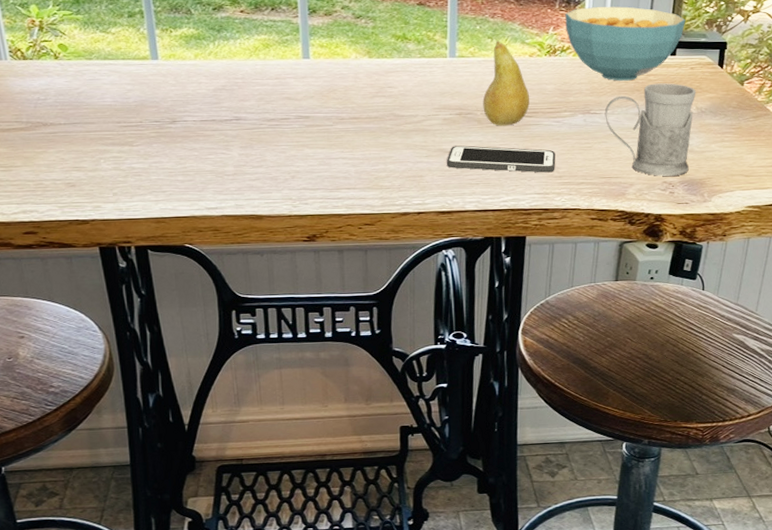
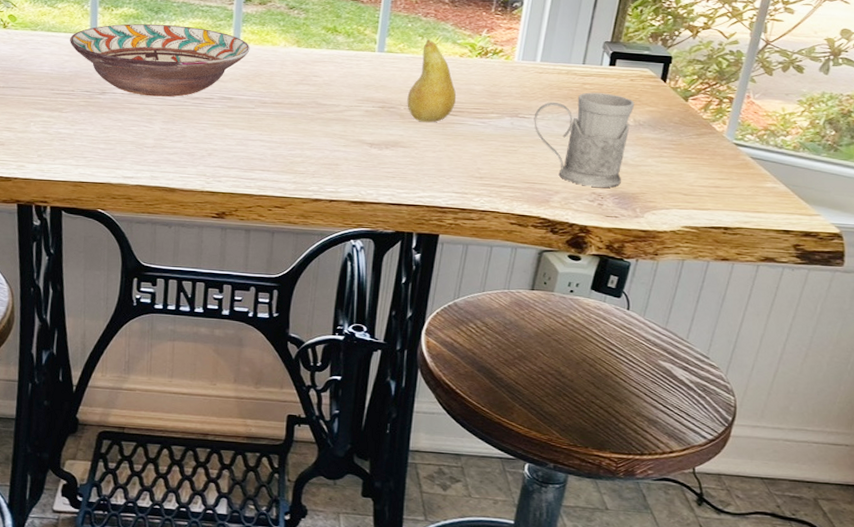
decorative bowl: none [129,43,321,122] -> present [70,23,250,97]
cell phone: present [446,145,556,173] -> none [363,138,478,173]
cereal bowl: present [565,6,686,81] -> none [500,13,629,88]

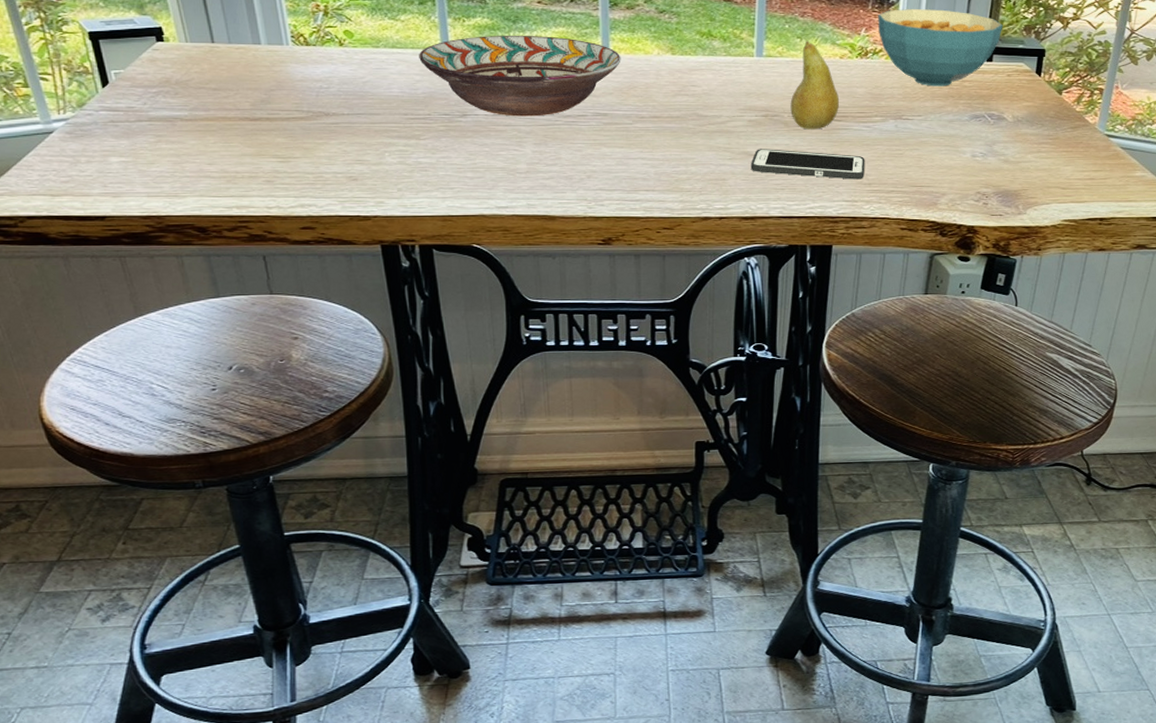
cell phone: none [363,138,478,173] -> present [750,149,865,180]
cereal bowl: none [500,13,629,88] -> present [878,9,1003,86]
mug: present [534,92,635,188] -> none [917,90,1013,186]

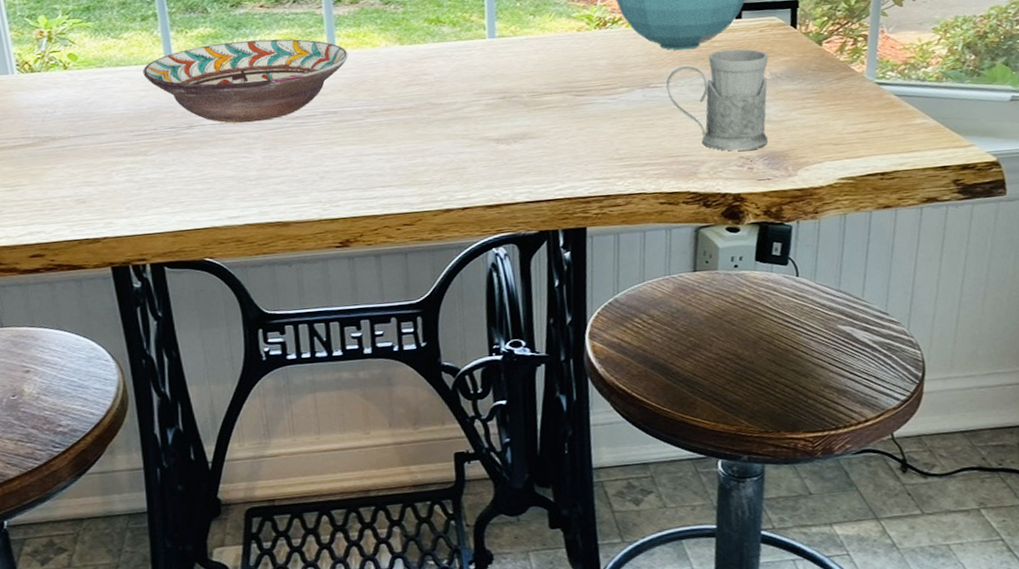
cell phone: present [750,149,865,180] -> none [491,130,615,158]
fruit: present [790,41,839,130] -> none [528,17,581,108]
mug: none [917,90,1013,186] -> present [666,48,769,151]

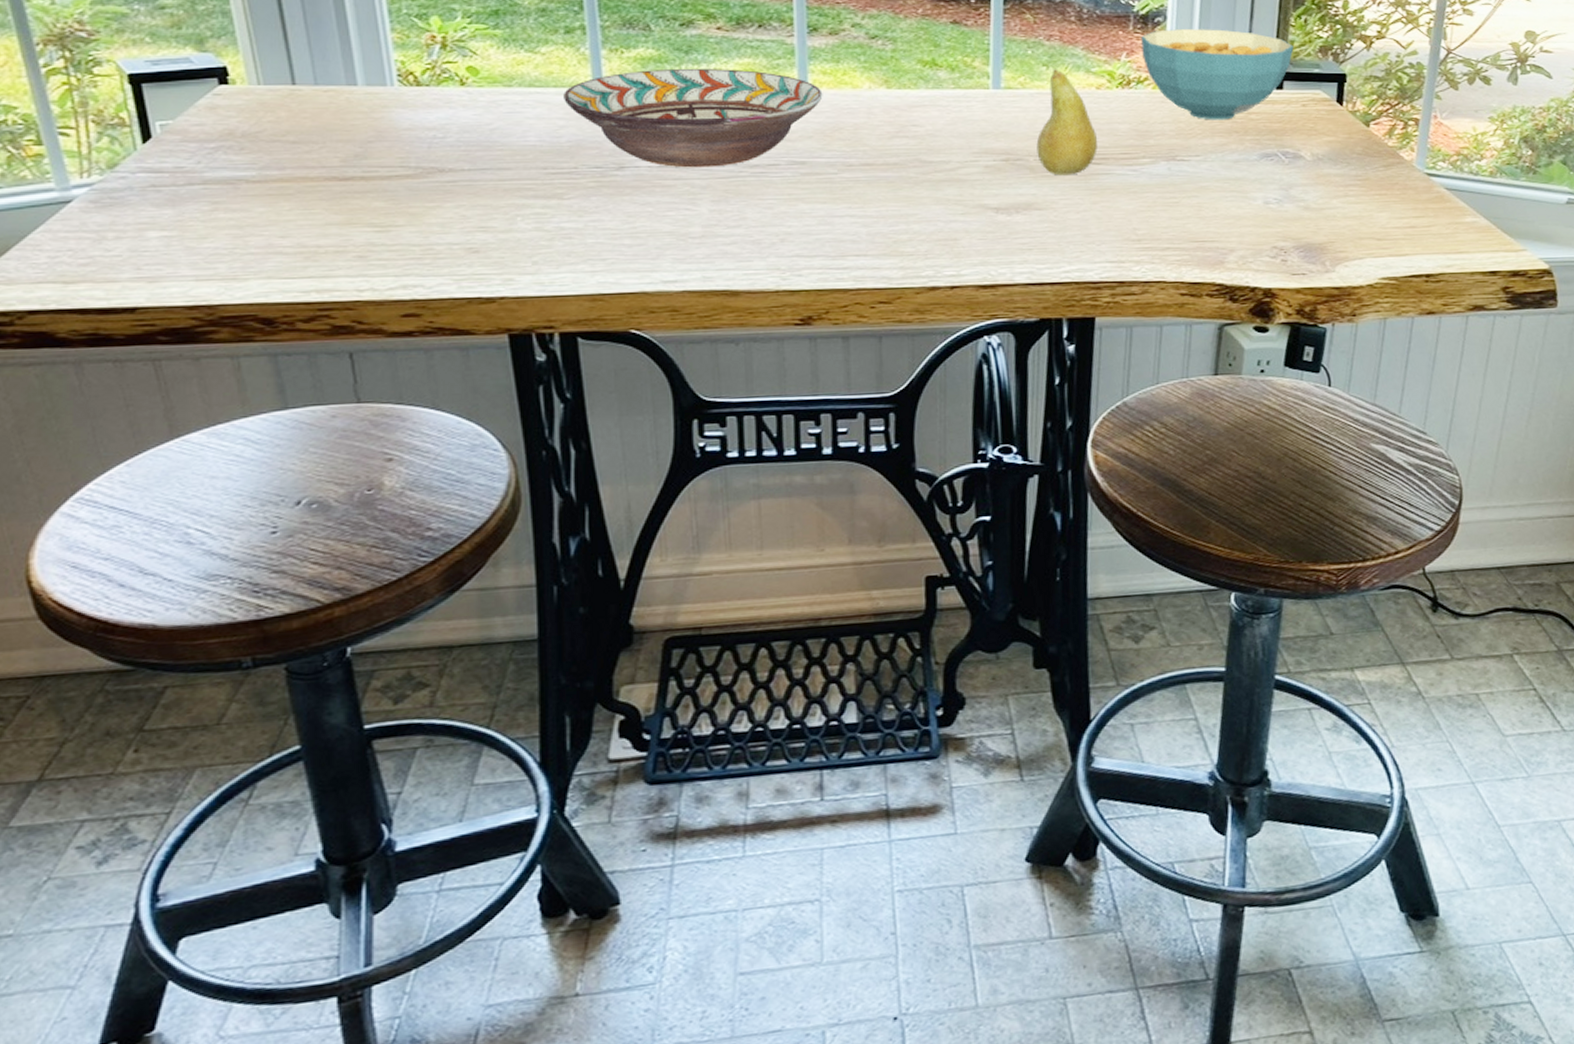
fruit: none [528,17,581,108] -> present [1036,69,1098,176]
mug: present [666,48,769,151] -> none [1194,123,1311,240]

